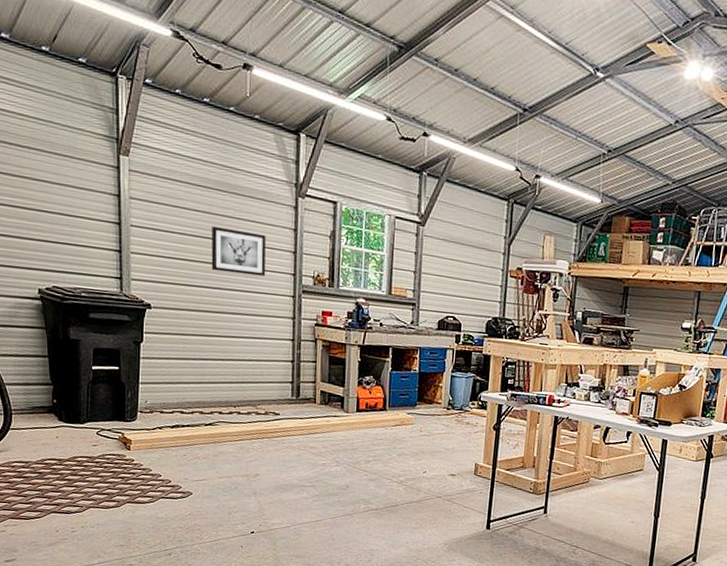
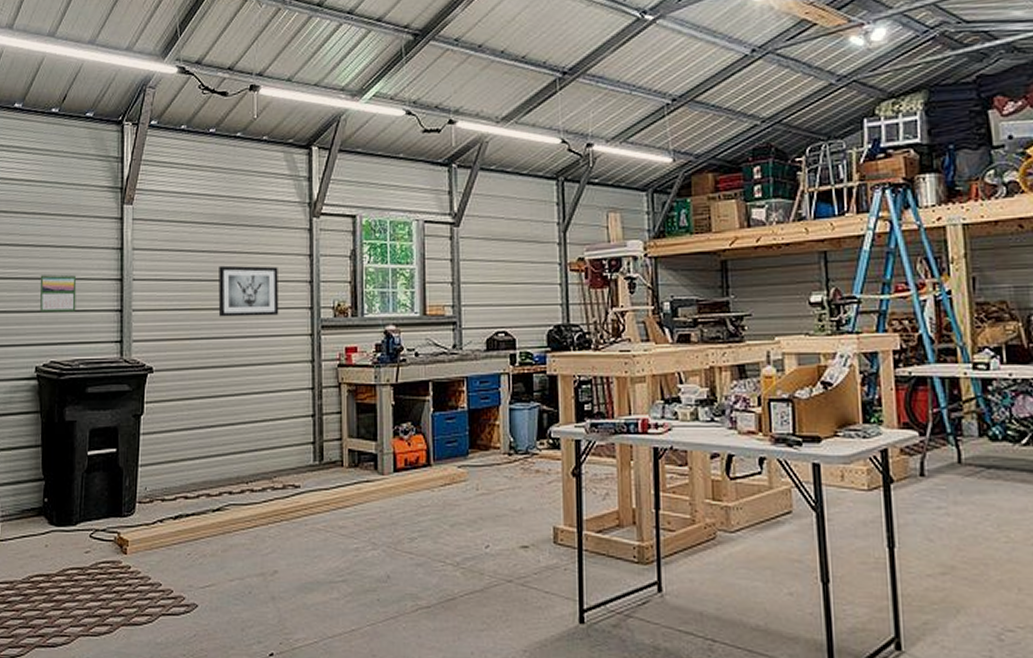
calendar: none [38,206,76,246] -> present [39,273,77,312]

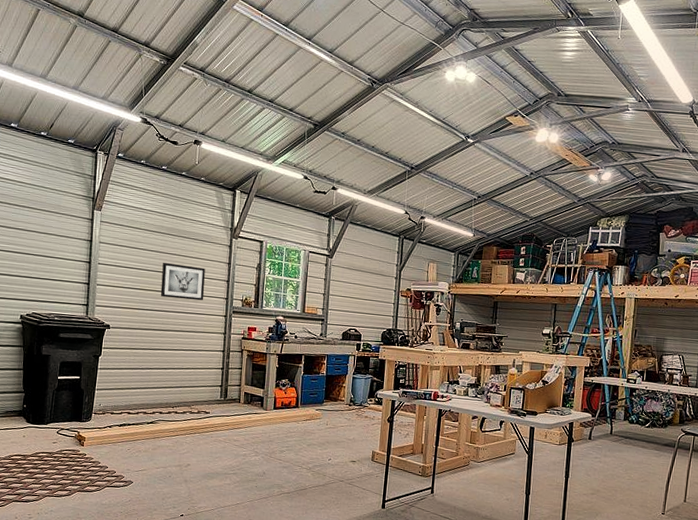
calendar: present [39,273,77,312] -> none [26,250,55,280]

